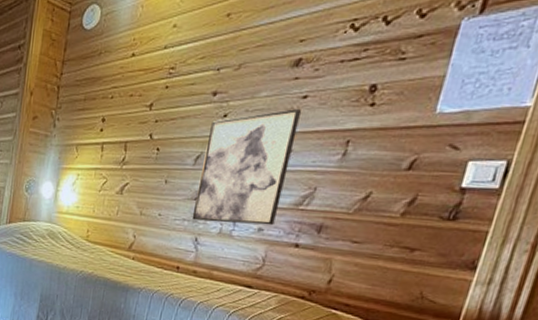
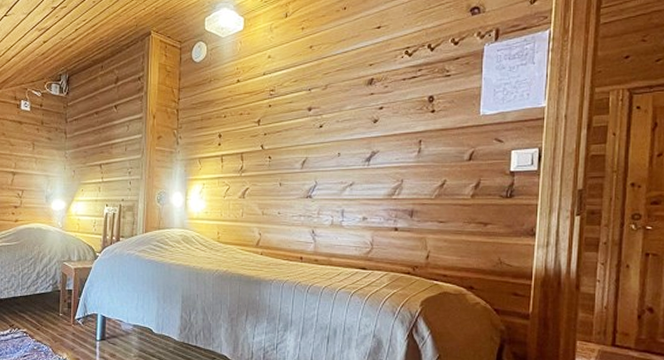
wall art: present [192,109,301,226] -> none [306,118,380,215]

